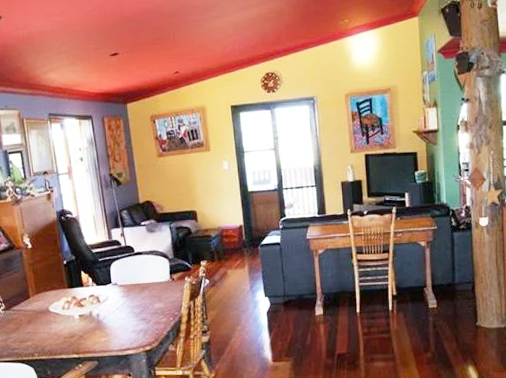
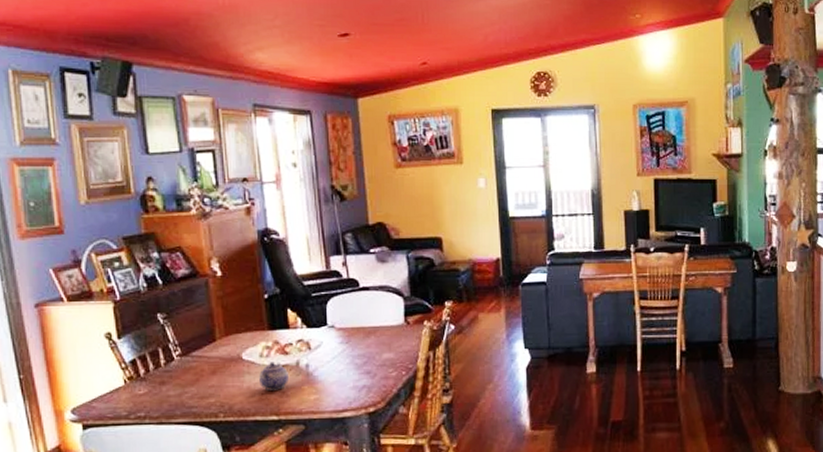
teapot: none [62,313,85,335] -> present [258,362,288,391]

